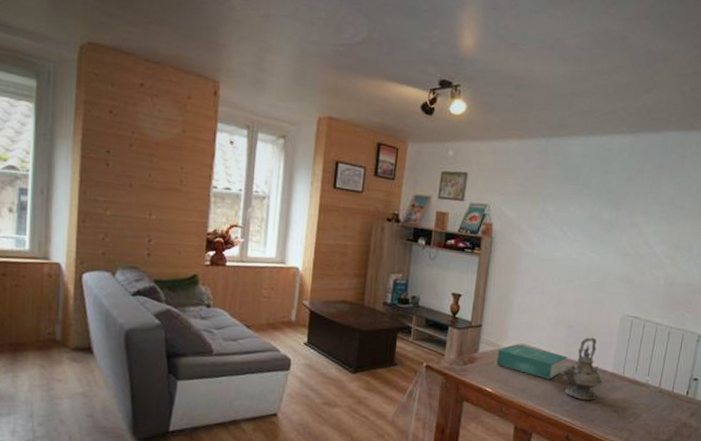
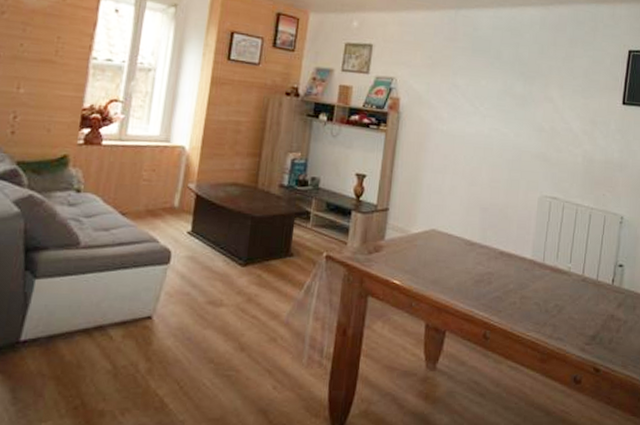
book: present [497,344,568,379] -> none [405,229,483,269]
teapot: present [561,337,602,400] -> none [476,220,521,292]

